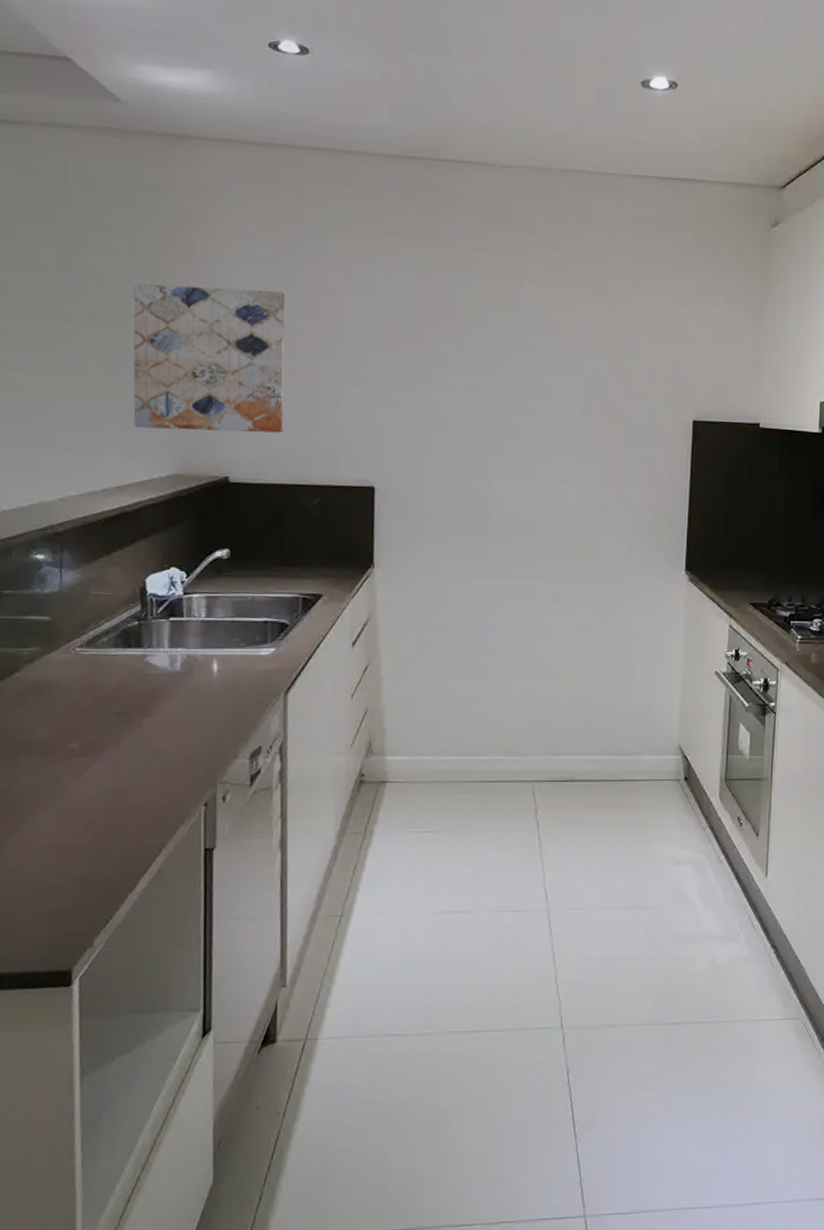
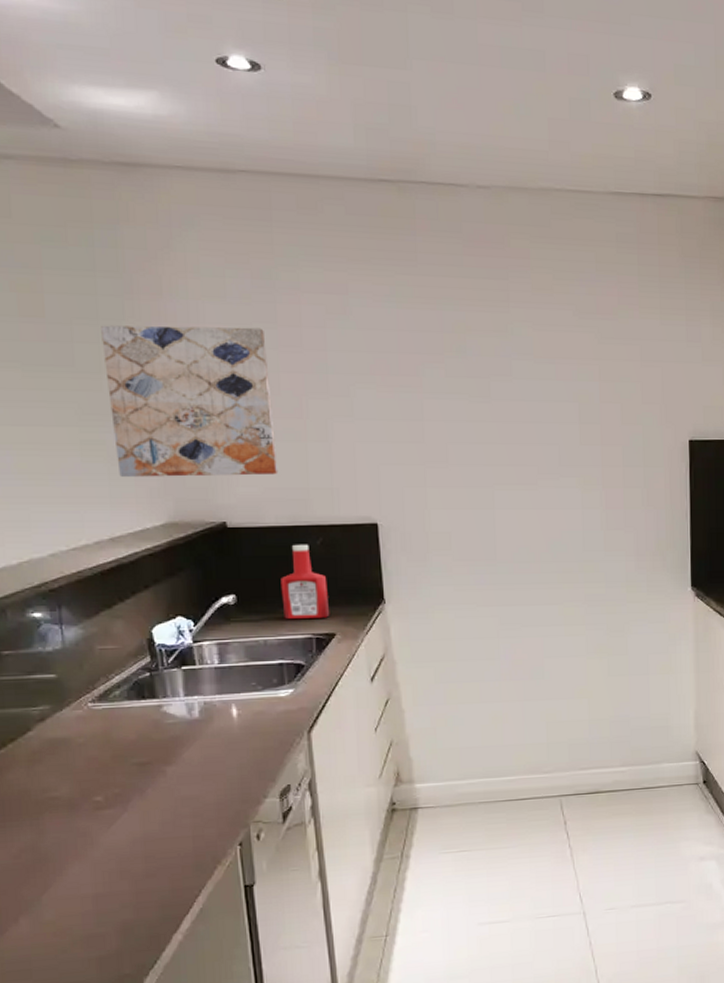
ketchup bottle: none [274,502,320,578] -> present [281,544,330,619]

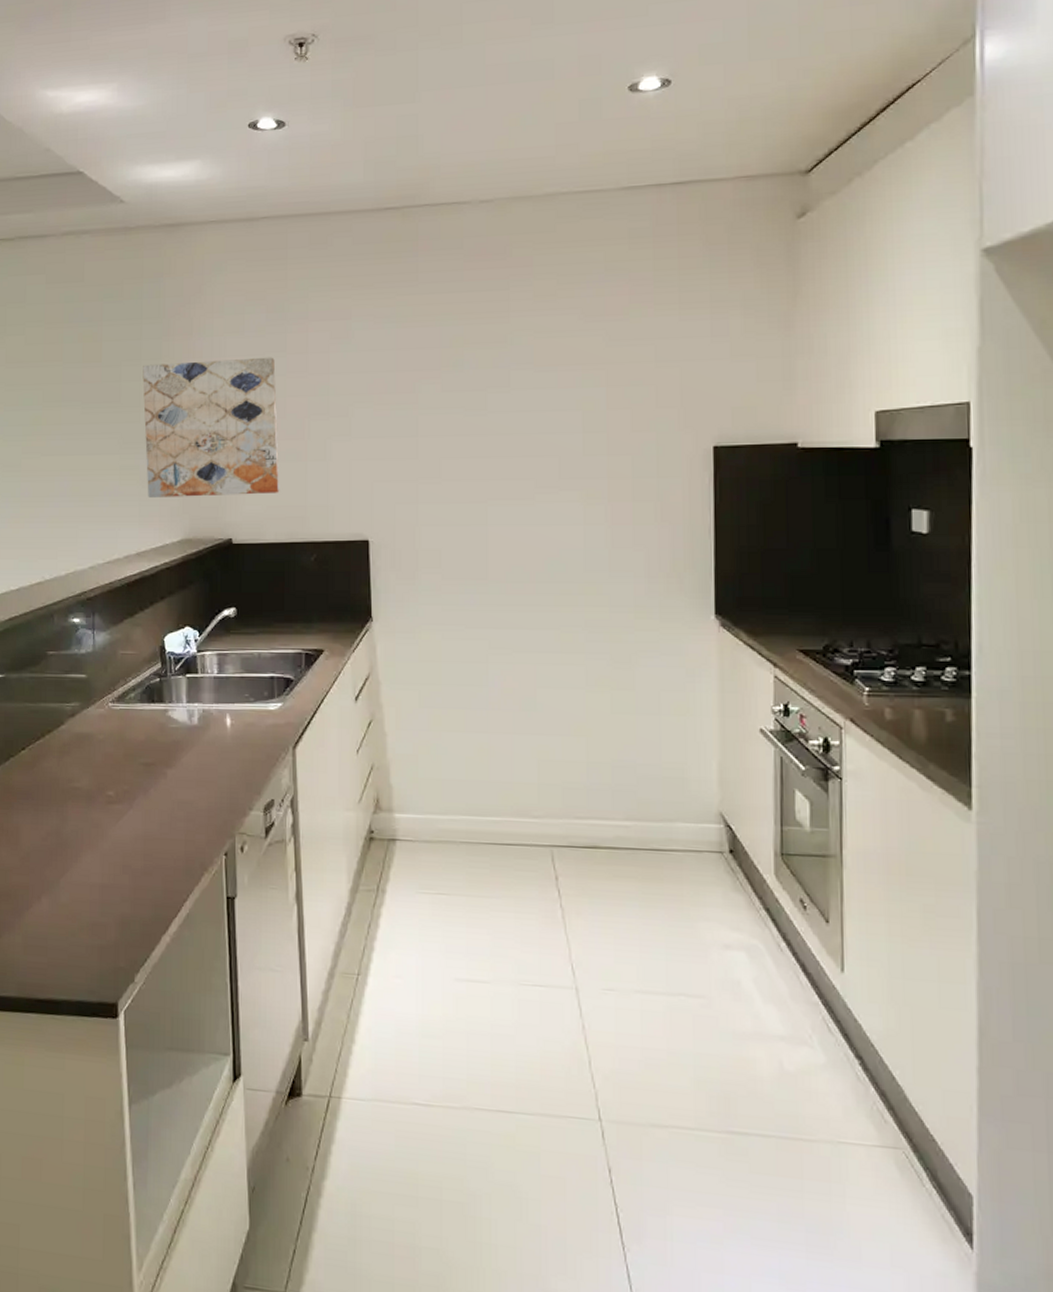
ketchup bottle: present [281,544,330,619] -> none [276,560,320,634]

